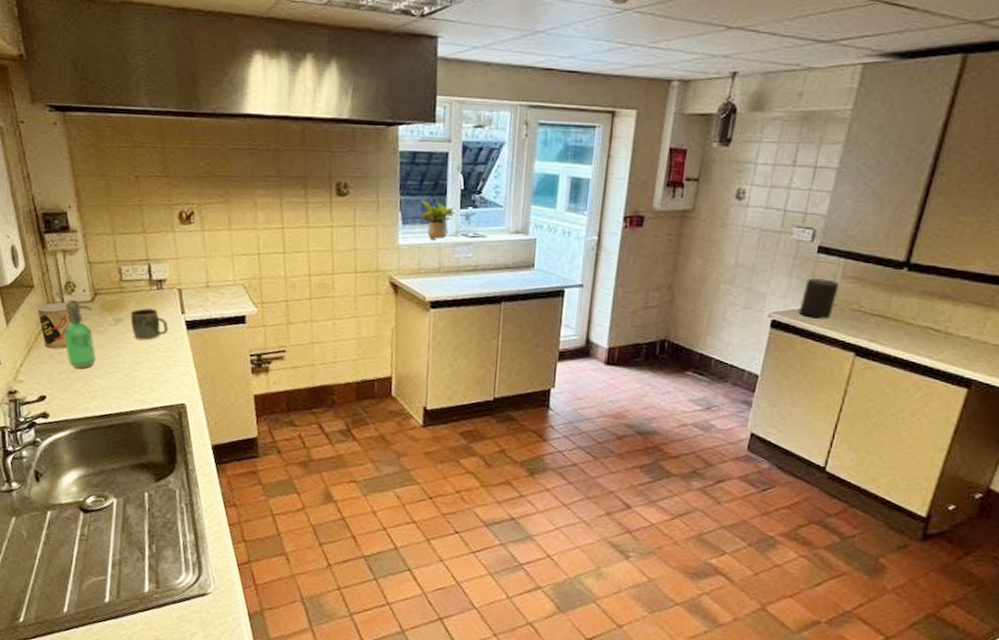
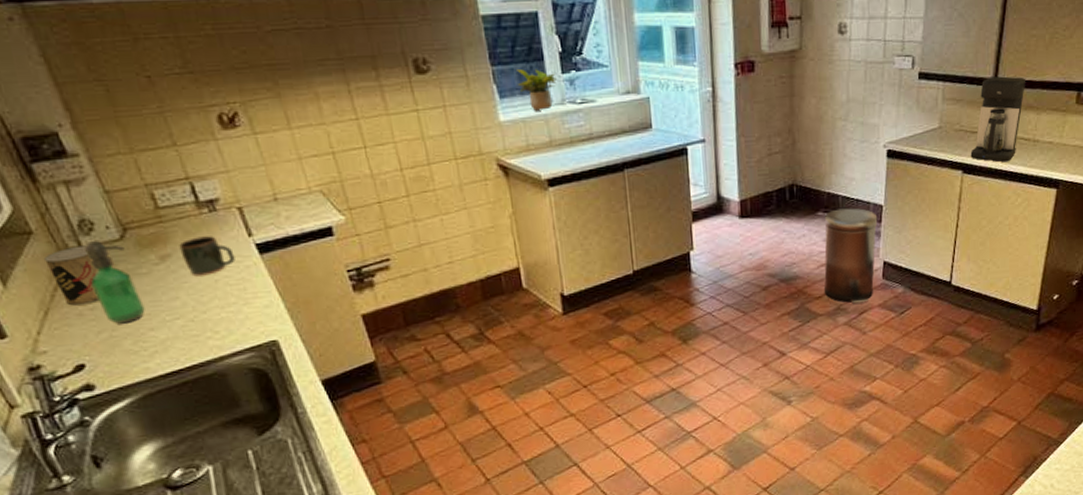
pedal bin: none [682,371,751,472] -> present [824,208,878,304]
pen holder: present [799,278,839,320] -> none [910,104,941,143]
coffee maker: none [866,259,945,350] -> present [970,76,1026,162]

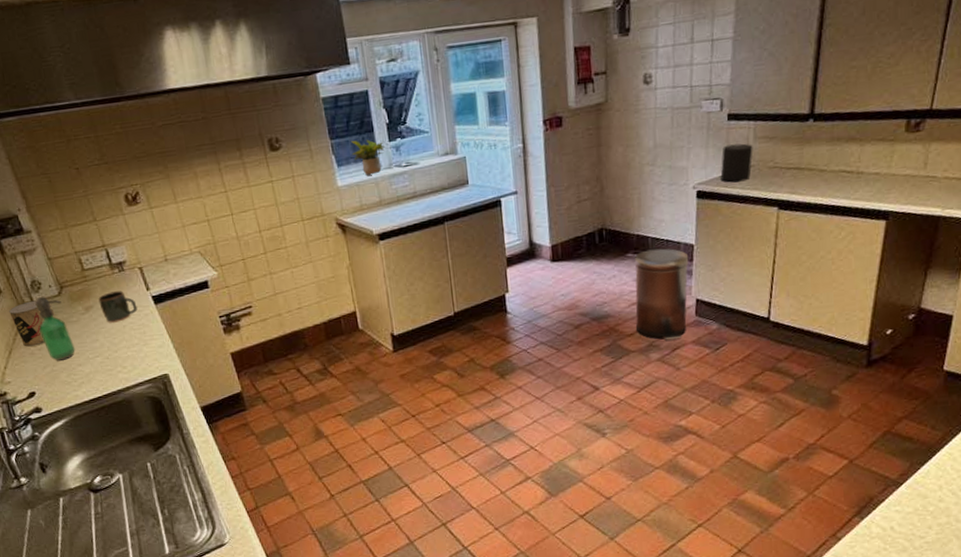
pen holder: none [910,104,941,143] -> present [720,143,753,183]
coffee maker: present [970,76,1026,162] -> none [786,109,847,196]

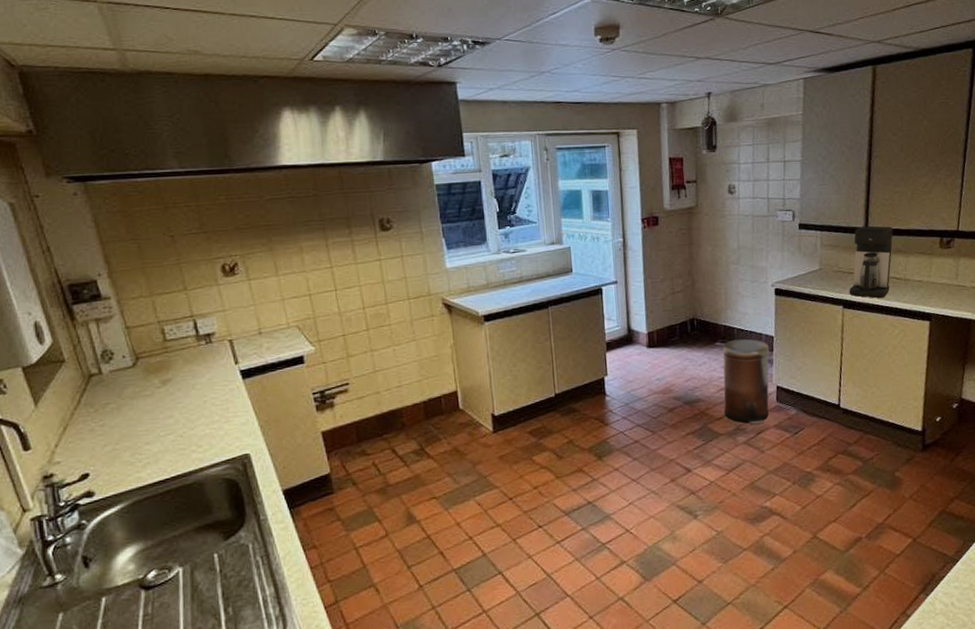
tin can: present [9,300,45,347] -> none [71,371,112,423]
soap dispenser: present [35,296,75,361] -> none [103,367,144,439]
mug: present [98,291,138,323] -> none [179,364,222,398]
potted plant: present [351,139,386,176] -> none [461,226,495,259]
pen holder: present [720,143,753,183] -> none [794,249,821,283]
coffee maker: none [786,109,847,196] -> present [849,226,894,298]

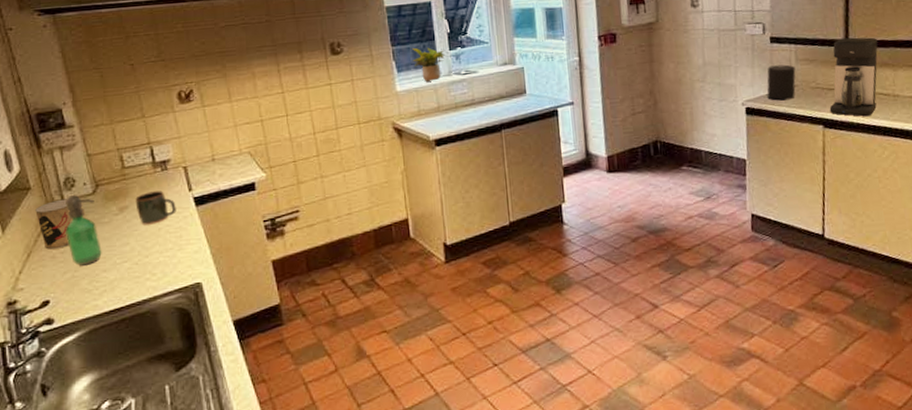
tin can: none [71,371,112,423] -> present [35,199,72,250]
soap dispenser: none [103,367,144,439] -> present [66,194,102,266]
mug: none [179,364,222,398] -> present [135,191,176,225]
potted plant: none [461,226,495,259] -> present [412,47,446,82]
pedal bin: present [722,338,770,424] -> none [688,162,743,256]
pen holder: none [794,249,821,283] -> present [767,64,796,101]

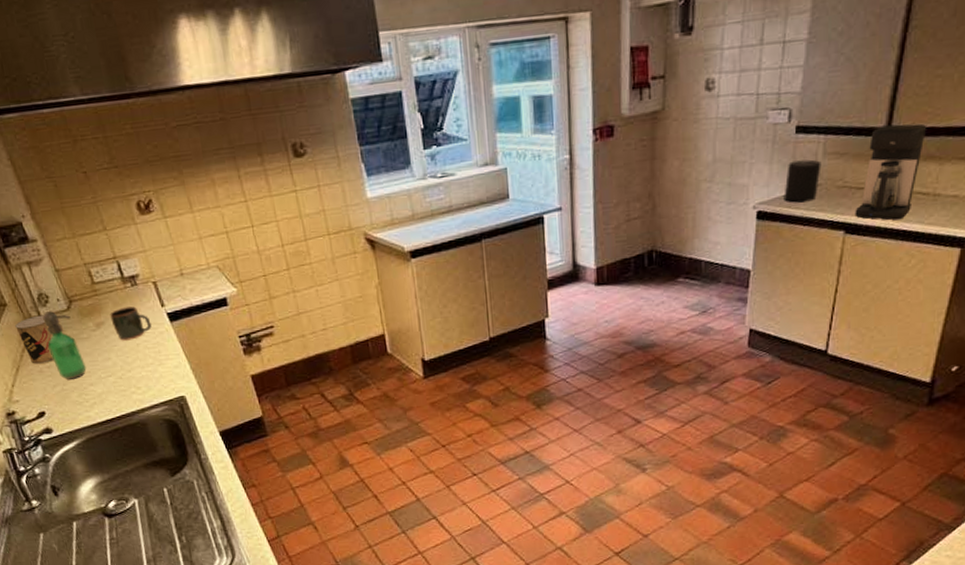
potted plant: present [412,47,446,82] -> none [382,146,420,187]

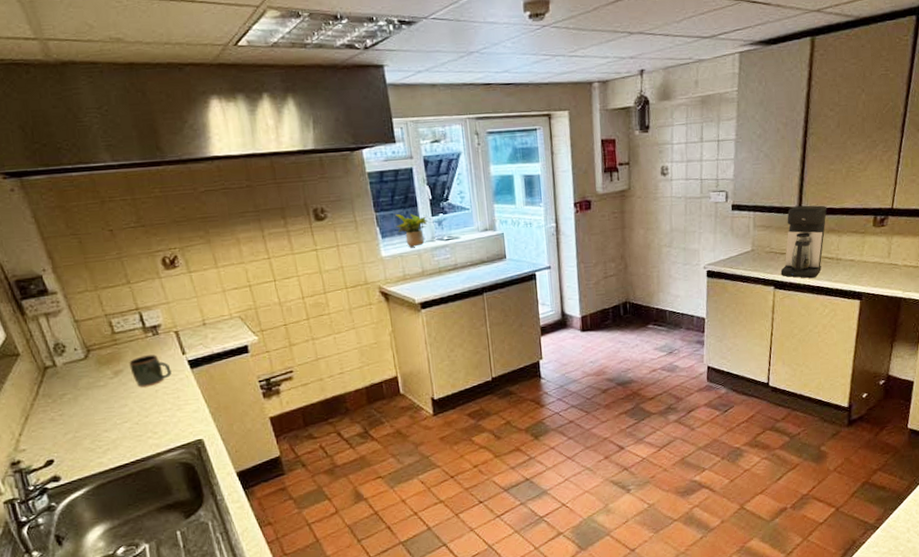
tin can: present [15,315,55,364] -> none [27,364,68,413]
soap dispenser: present [42,310,87,380] -> none [57,359,101,427]
potted plant: none [382,146,420,187] -> present [395,213,429,247]
pen holder: present [784,159,822,203] -> none [726,230,753,264]

